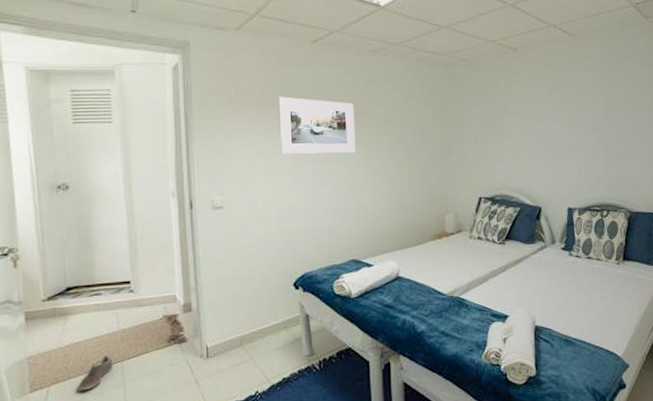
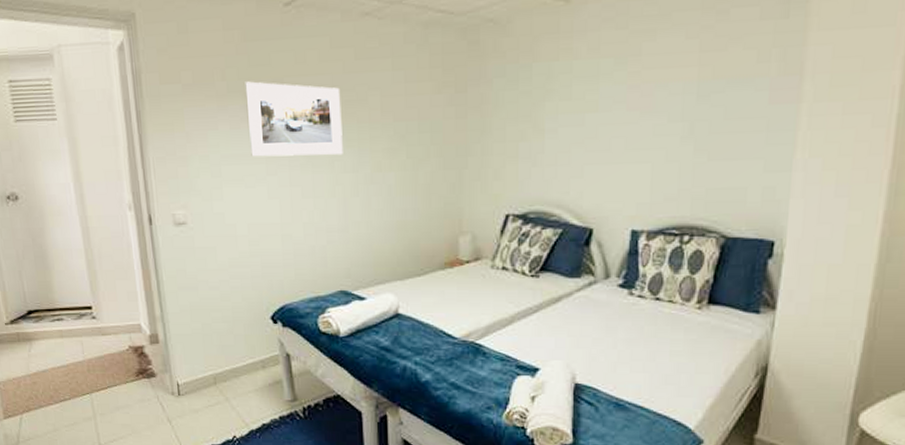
sneaker: present [78,354,113,391] -> none [49,384,82,421]

